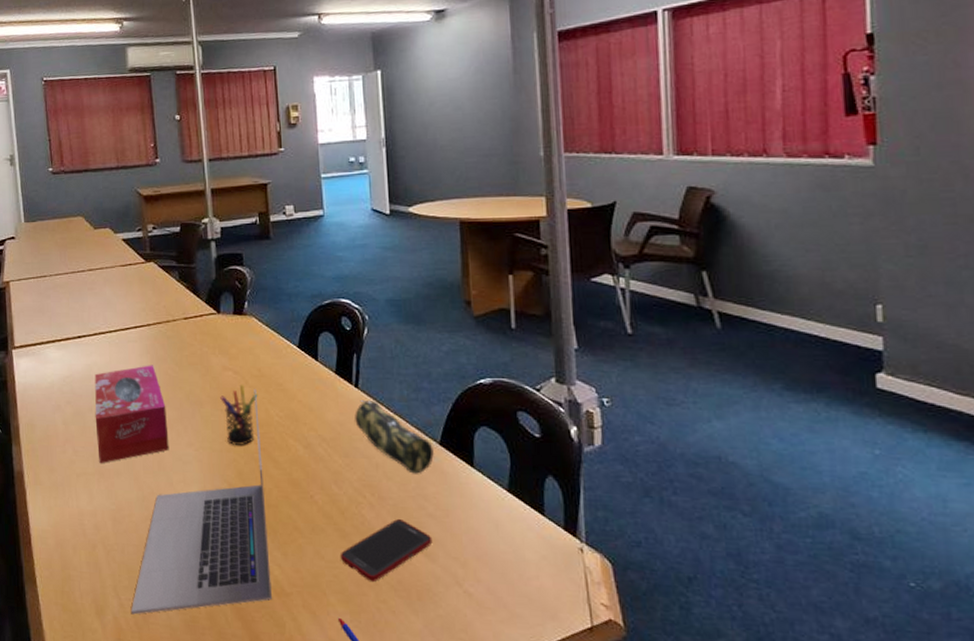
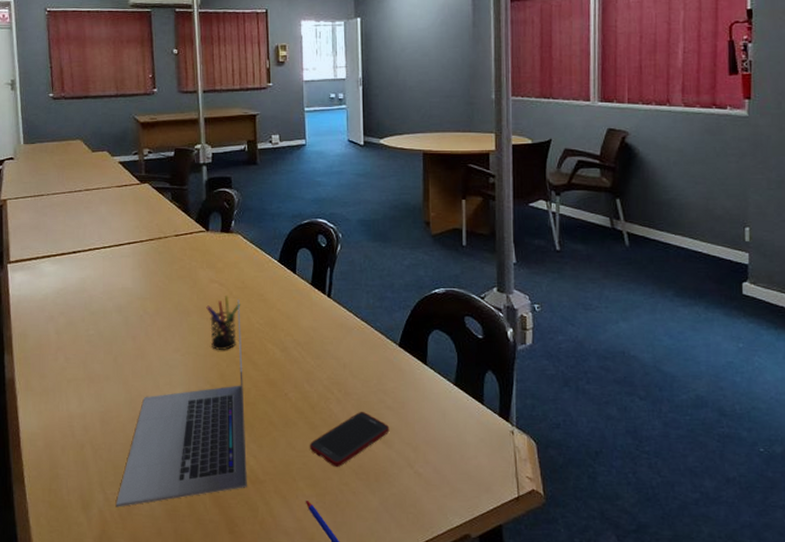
tissue box: present [94,365,169,464] -> none [87,278,157,370]
pencil case: present [355,400,435,474] -> none [327,308,395,372]

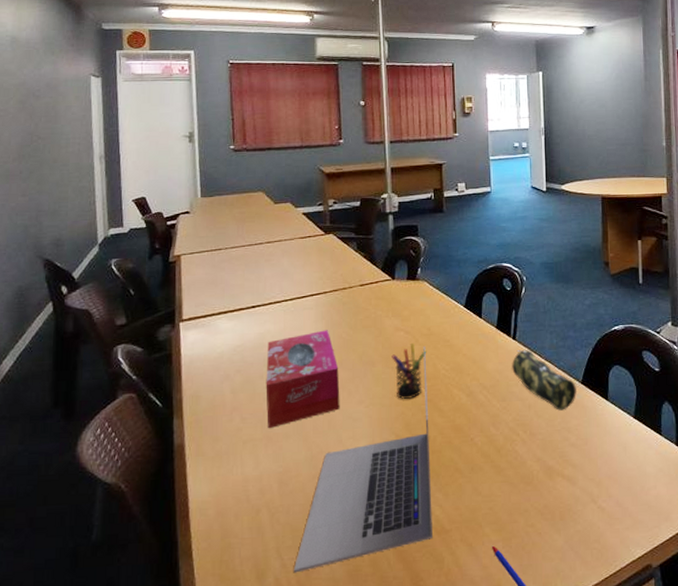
tissue box: none [87,278,157,370] -> present [266,330,340,429]
cell phone: present [309,411,390,468] -> none [495,450,574,510]
pencil case: none [327,308,395,372] -> present [512,350,578,411]

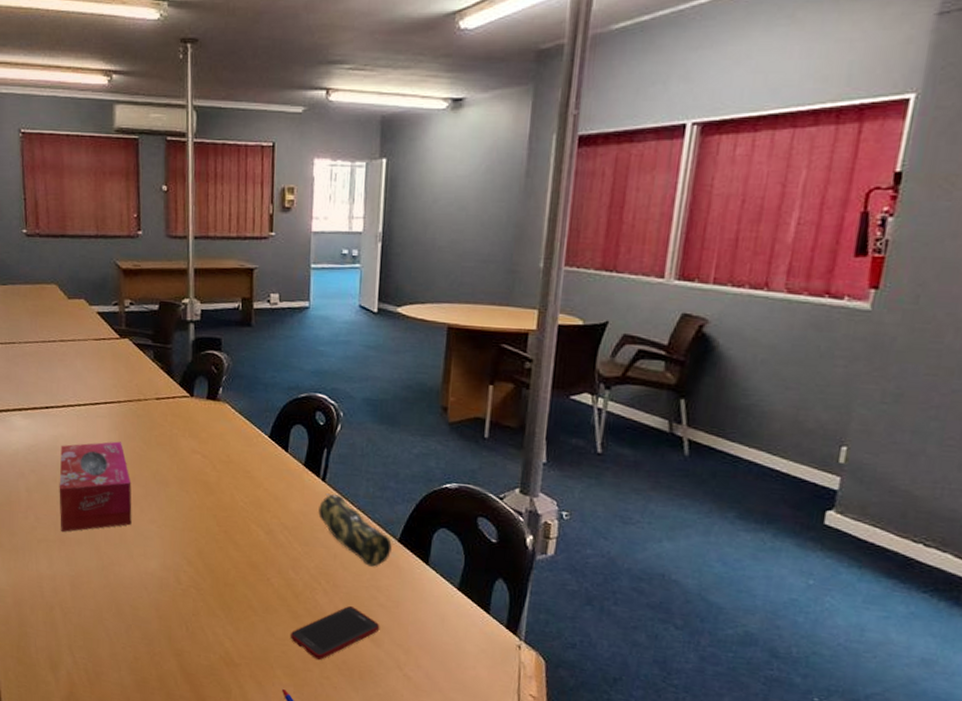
laptop: present [293,346,433,573] -> none [84,473,224,672]
pen holder: present [392,342,427,400] -> none [187,468,225,527]
cell phone: none [495,450,574,510] -> present [290,605,380,661]

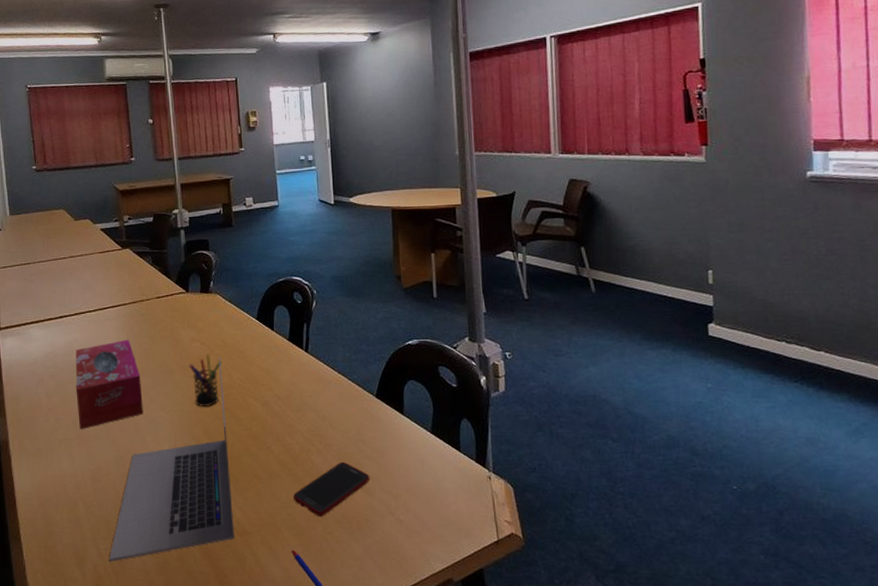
laptop: none [84,473,224,672] -> present [109,356,235,562]
pen holder: none [187,468,225,527] -> present [189,353,222,408]
pencil case: present [318,493,393,567] -> none [305,362,372,423]

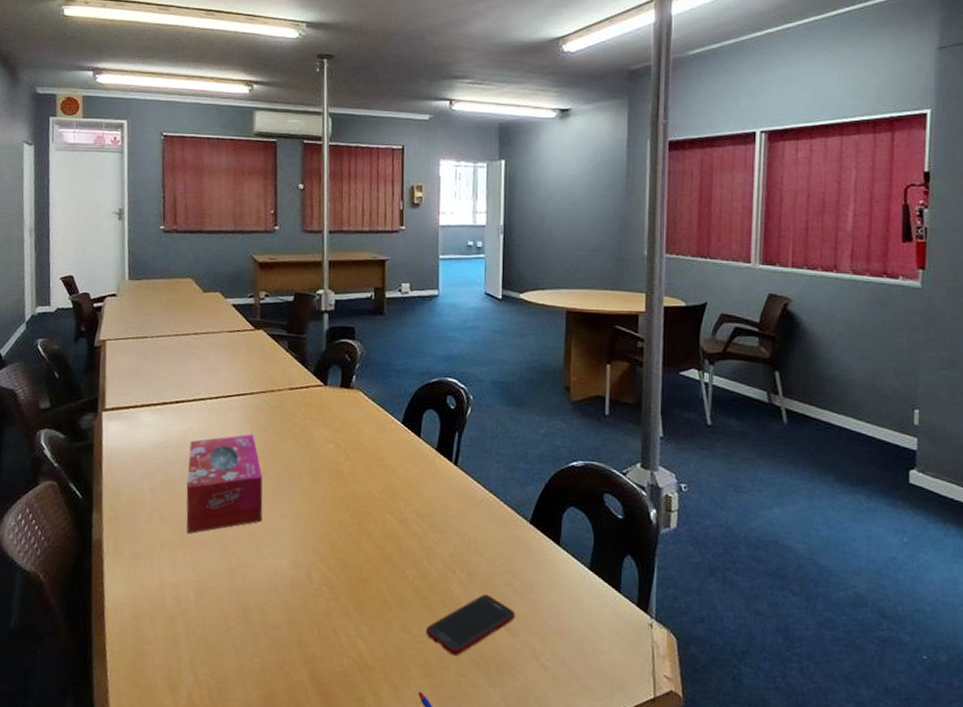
laptop: present [109,356,235,562] -> none [206,462,357,690]
pen holder: present [189,353,222,408] -> none [319,457,358,520]

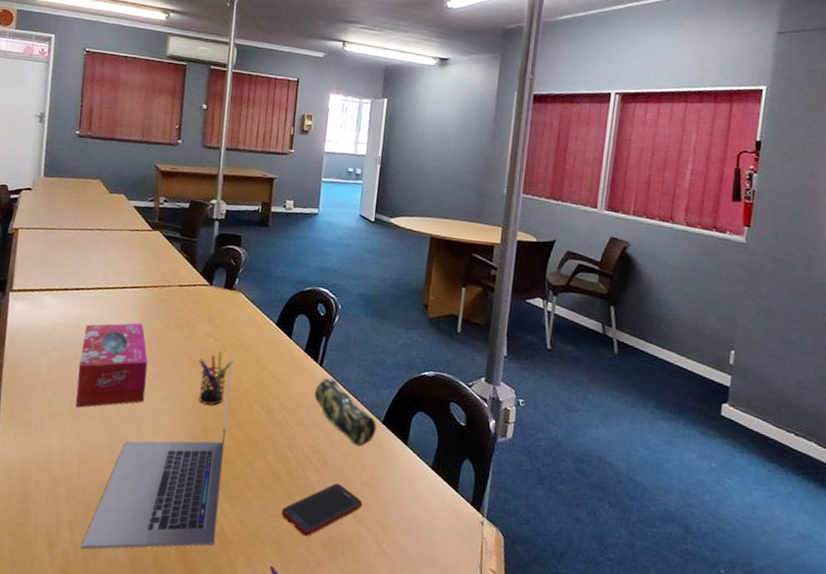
laptop: none [206,462,357,690] -> present [81,356,233,550]
pen holder: none [319,457,358,520] -> present [199,350,234,406]
pencil case: none [451,478,525,551] -> present [314,377,377,447]

